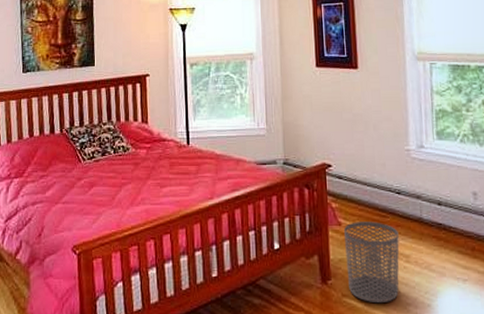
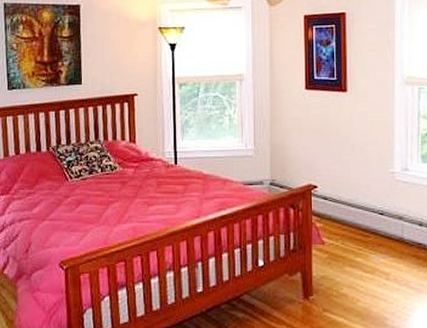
waste bin: present [344,222,399,304] -> none [327,241,380,318]

